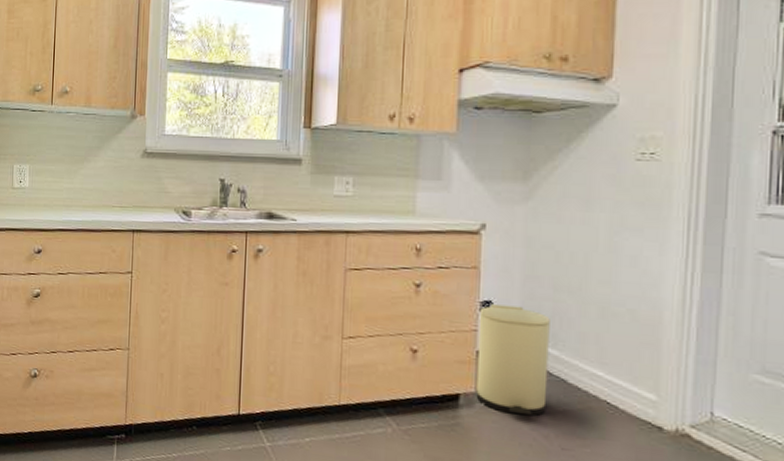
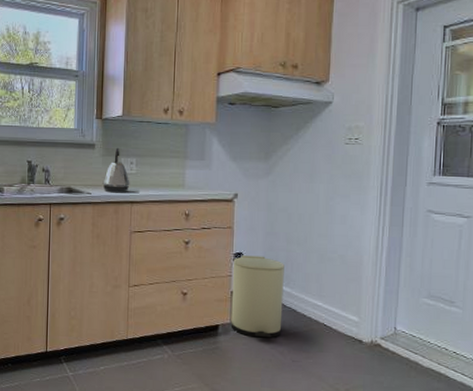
kettle: none [311,163,345,220] -> present [102,147,130,193]

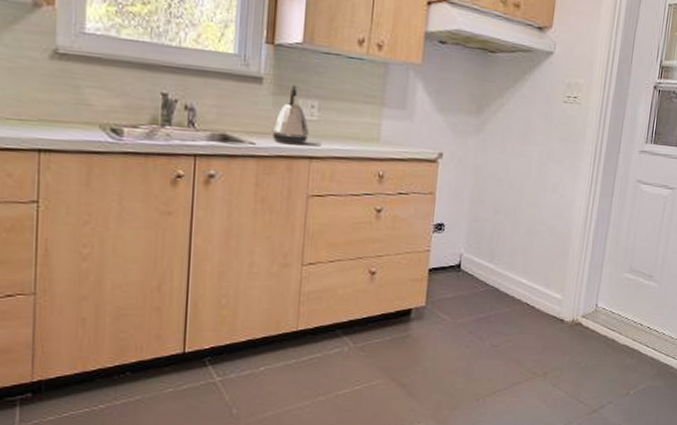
pedal bin: present [231,255,284,338] -> none [425,226,490,322]

